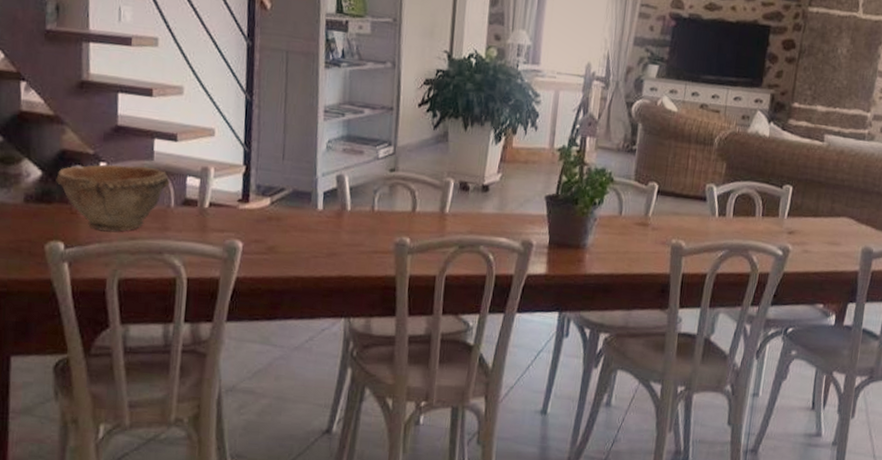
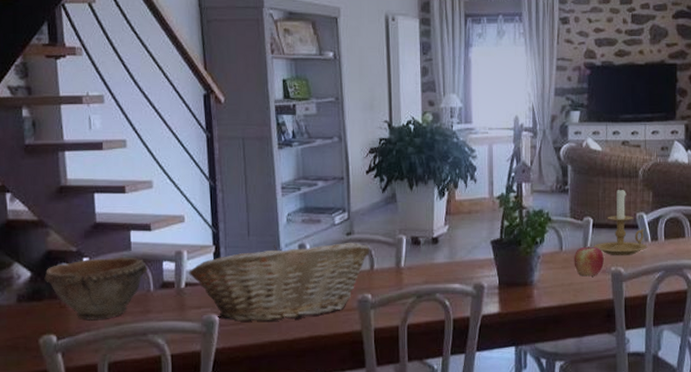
fruit basket: none [214,172,414,255] -> present [189,242,370,322]
apple: none [632,213,666,247] -> present [574,245,604,277]
candle holder: none [656,154,714,229] -> present [594,188,648,256]

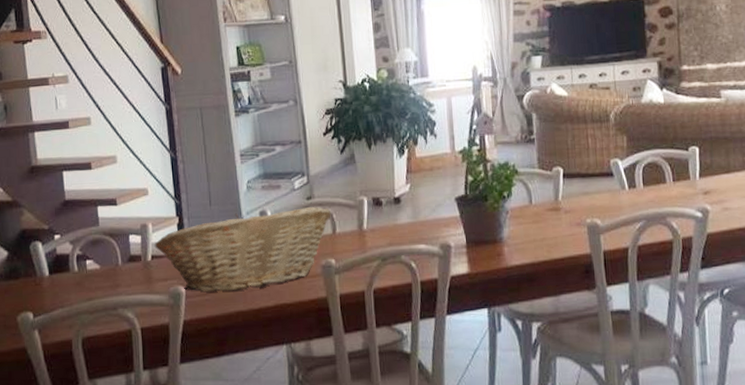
bowl: present [44,257,148,321] -> none [20,232,115,297]
apple: present [574,245,604,277] -> none [545,197,578,231]
candle holder: present [594,188,648,256] -> none [566,134,625,207]

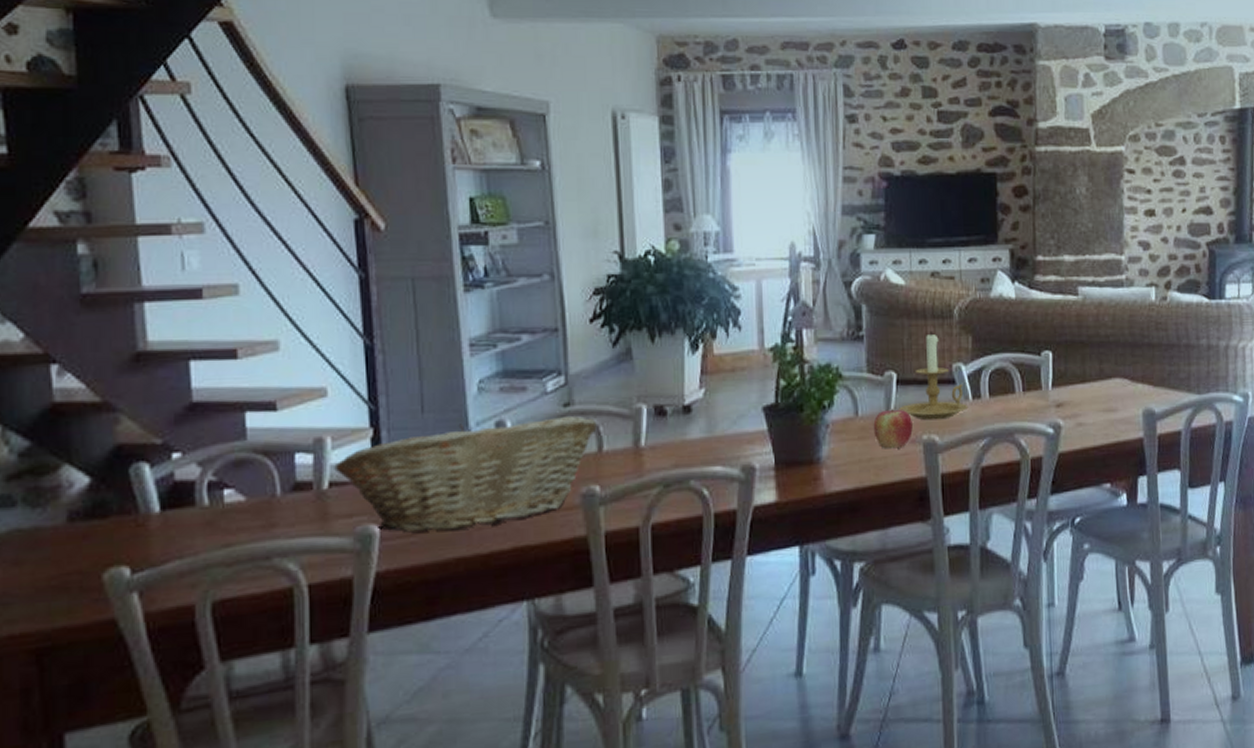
apple: none [545,197,578,231] -> present [873,408,913,449]
candle holder: none [566,134,625,207] -> present [899,332,969,421]

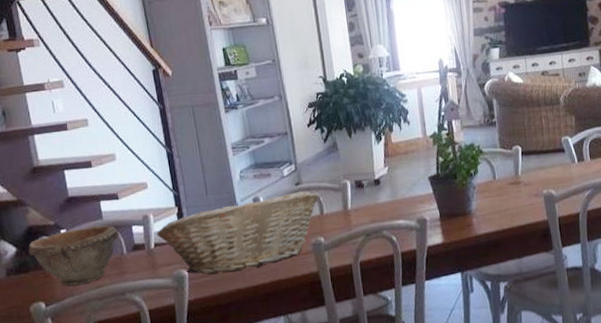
bowl: none [111,449,272,543] -> present [28,225,120,286]
apple: present [873,408,913,449] -> none [507,172,536,201]
candle holder: present [899,332,969,421] -> none [524,115,575,180]

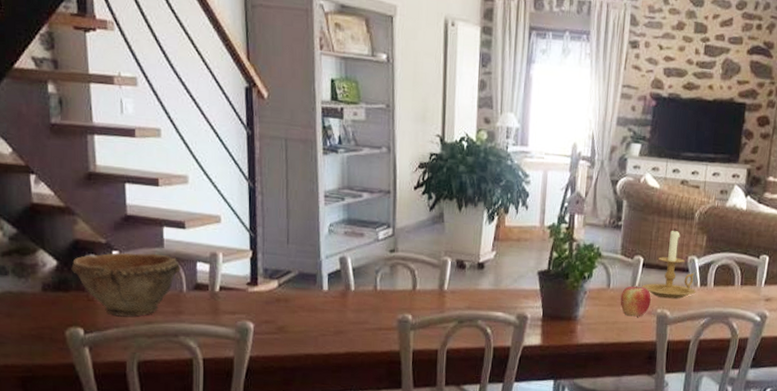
fruit basket: present [156,191,319,274] -> none [224,255,413,334]
apple: none [507,172,536,201] -> present [620,285,651,317]
candle holder: none [524,115,575,180] -> present [642,229,696,299]

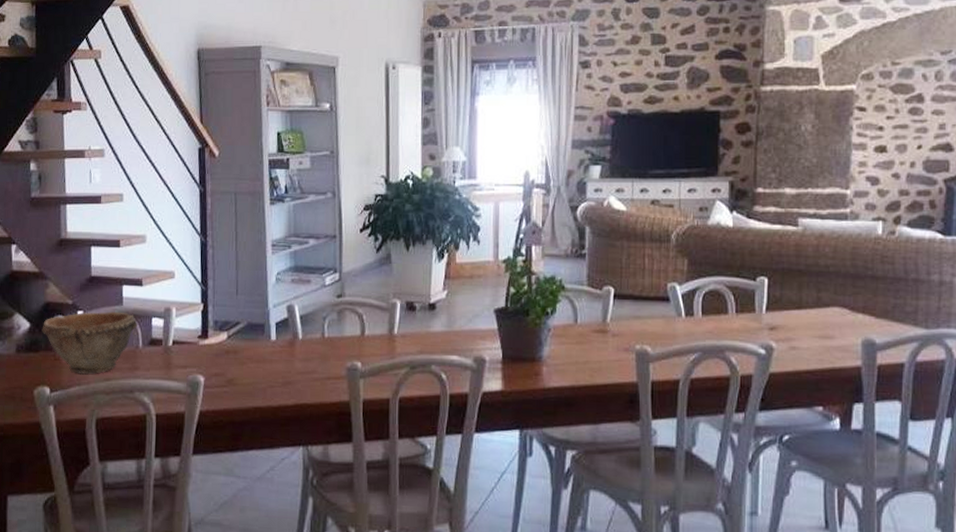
apple: present [620,285,651,317] -> none [590,318,627,355]
candle holder: present [642,229,696,299] -> none [615,253,681,333]

